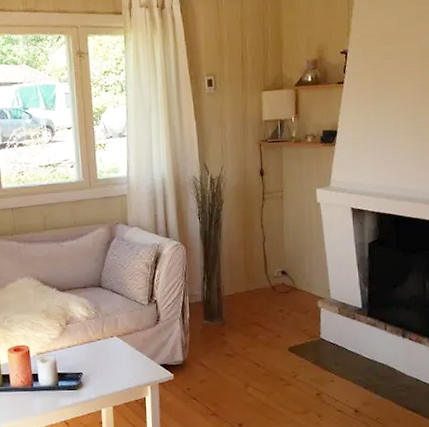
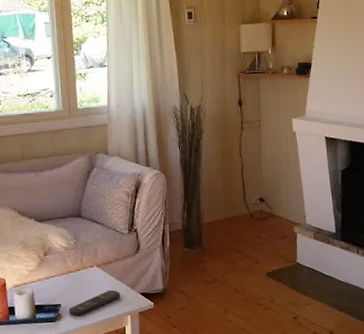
remote control: none [90,360,140,386] -> present [69,289,120,317]

